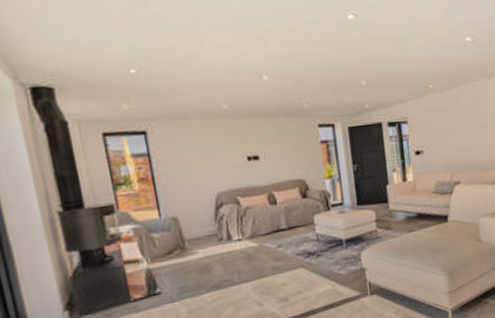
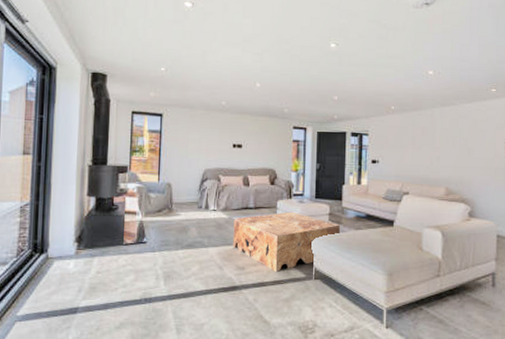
coffee table: none [265,225,391,296] -> present [233,211,340,272]

